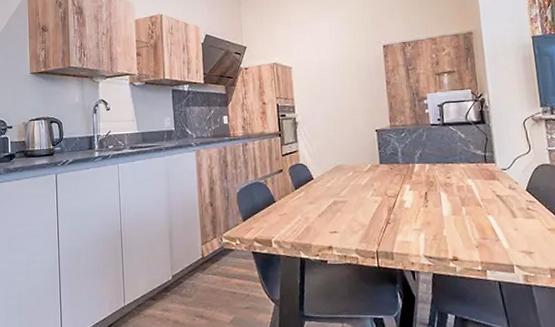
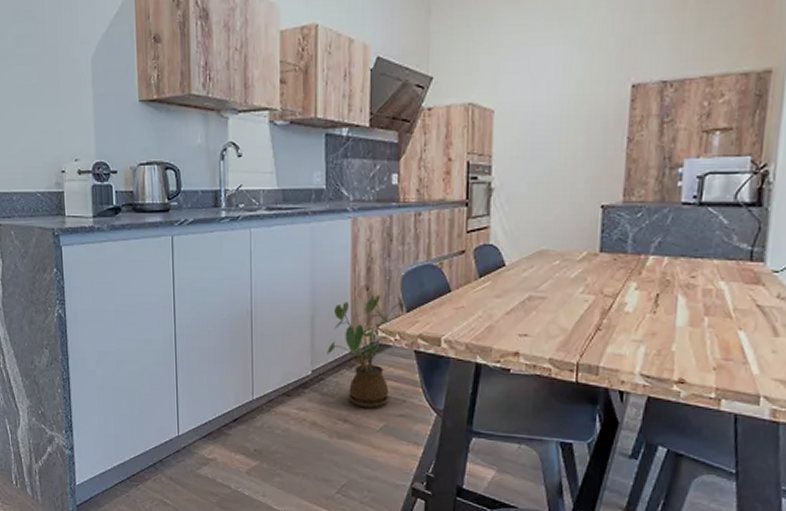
house plant: none [183,208,242,304] -> present [327,295,406,408]

